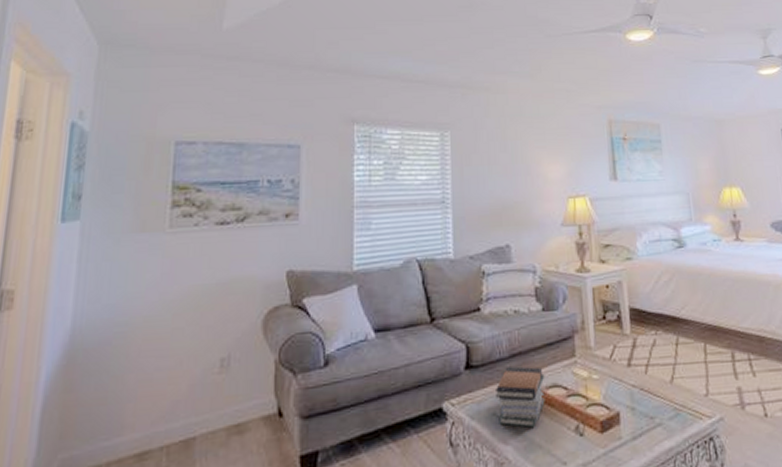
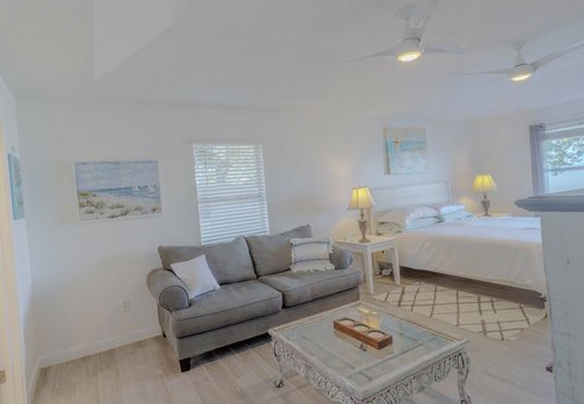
book stack: present [496,366,545,428] -> none [304,306,339,345]

